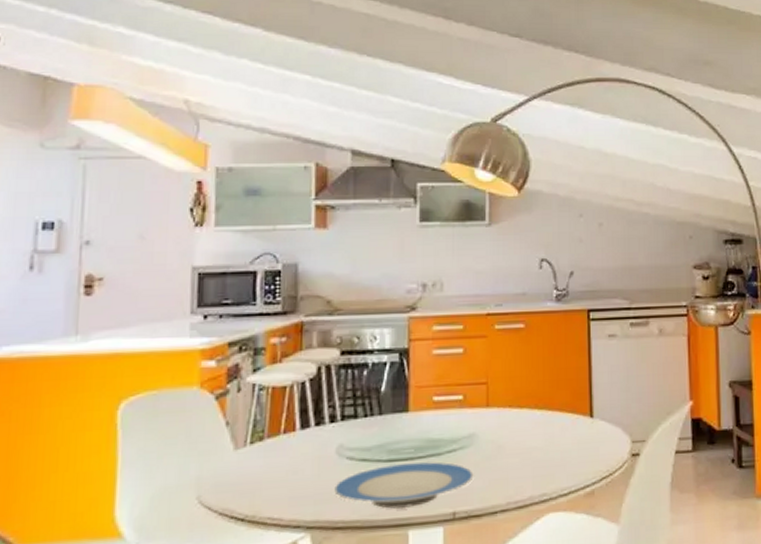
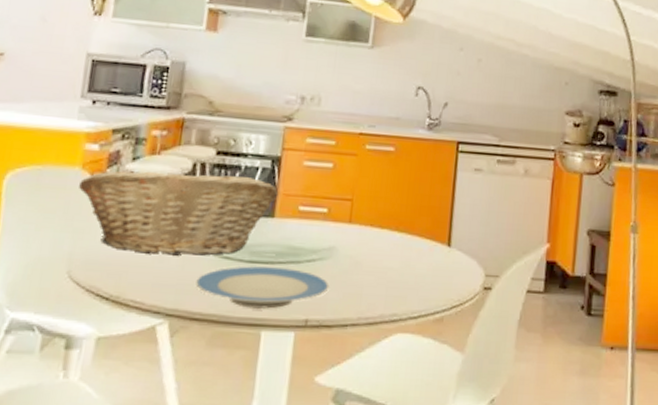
fruit basket: none [199,373,410,468] -> present [79,170,279,256]

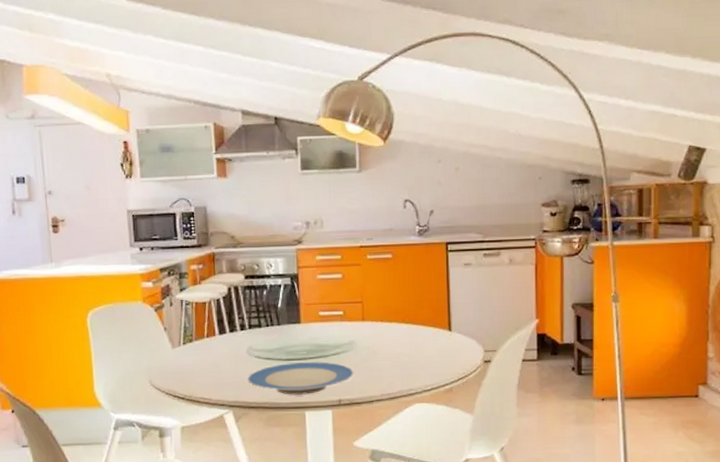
fruit basket: present [79,170,279,256] -> none [144,293,301,362]

